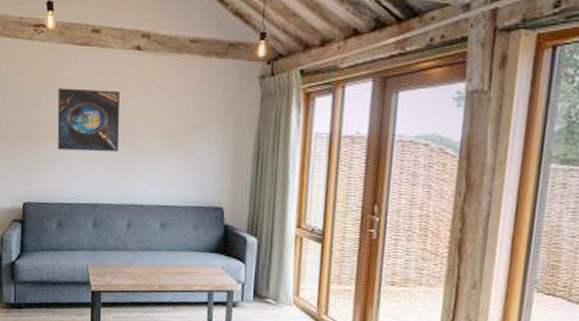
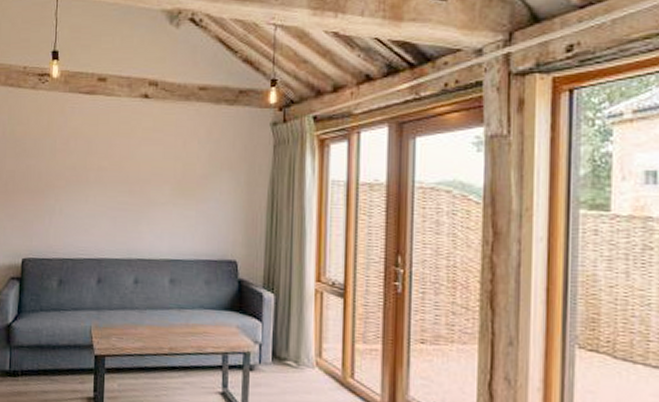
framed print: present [57,88,120,152] -> none [60,137,127,204]

